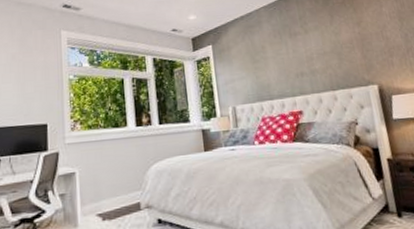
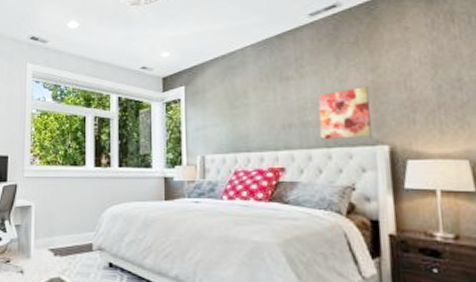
wall art: none [320,38,364,85] -> present [317,87,372,140]

